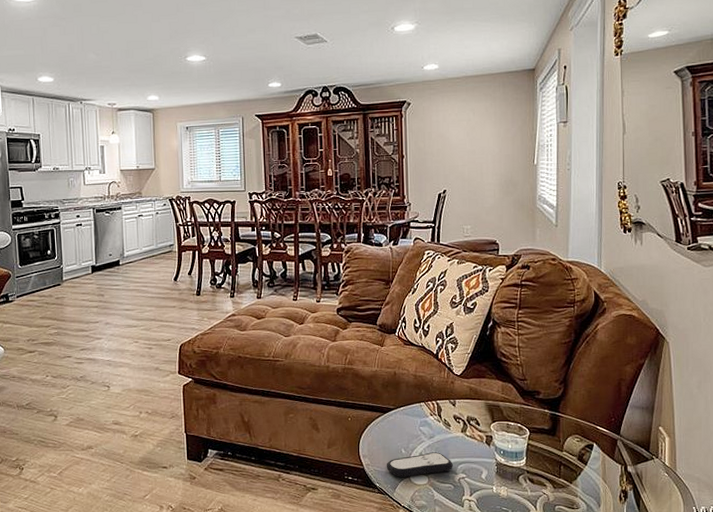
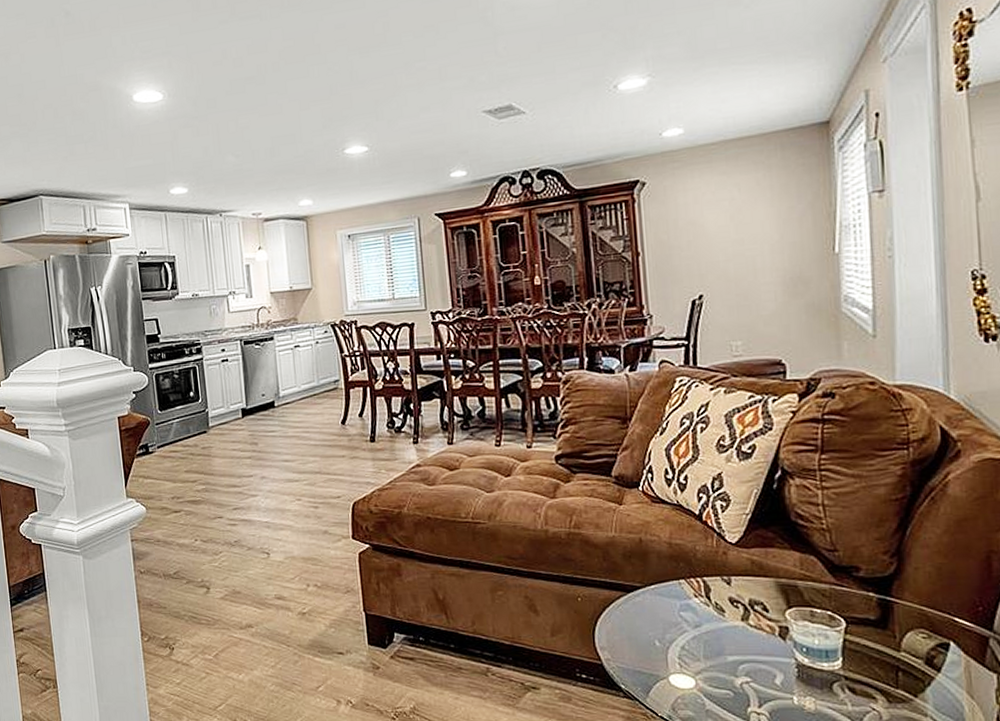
remote control: present [386,452,453,477] -> none [633,646,731,678]

